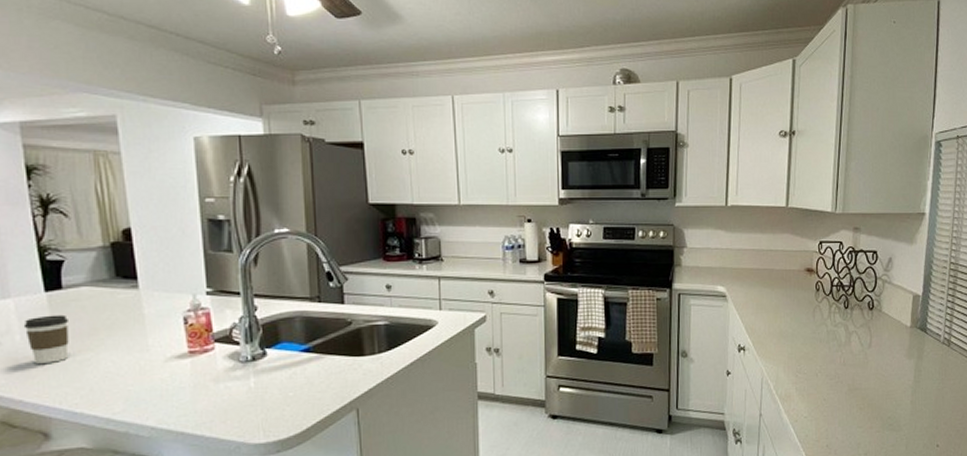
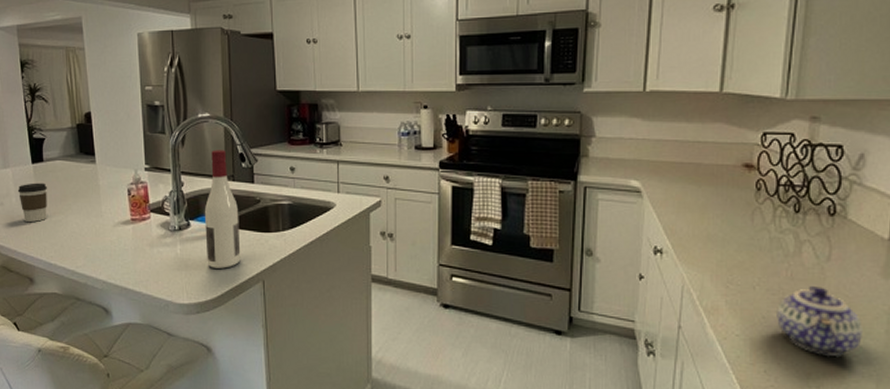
wine bottle: none [284,268,330,400] -> present [204,150,241,269]
teapot: none [834,368,895,428] -> present [777,285,862,358]

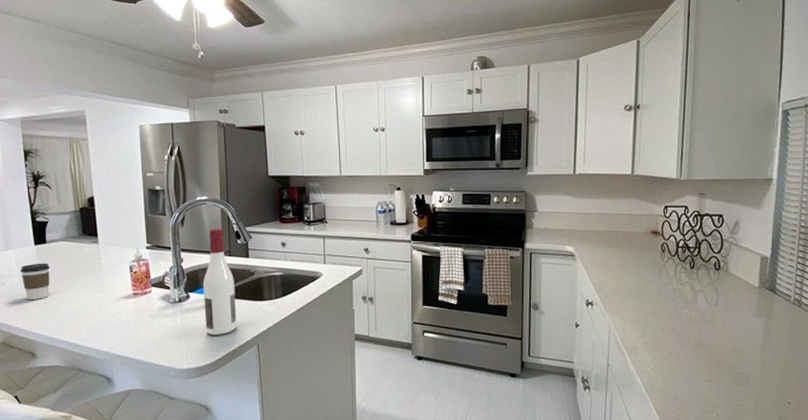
teapot: present [777,285,862,358] -> none [681,325,744,382]

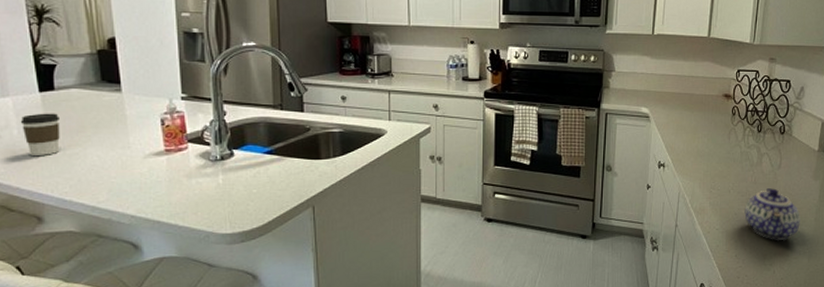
wine bottle: present [202,228,237,335] -> none [249,79,289,197]
teapot: none [681,325,744,382] -> present [744,187,800,241]

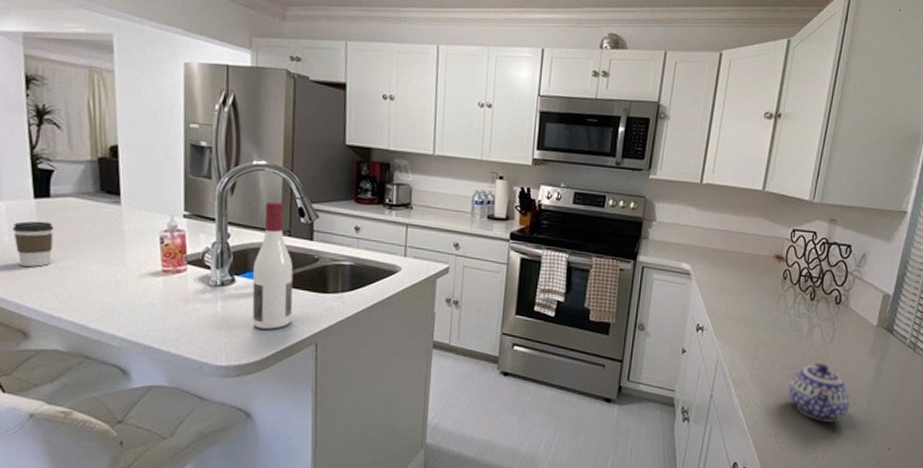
wine bottle: none [249,79,289,197] -> present [252,201,294,329]

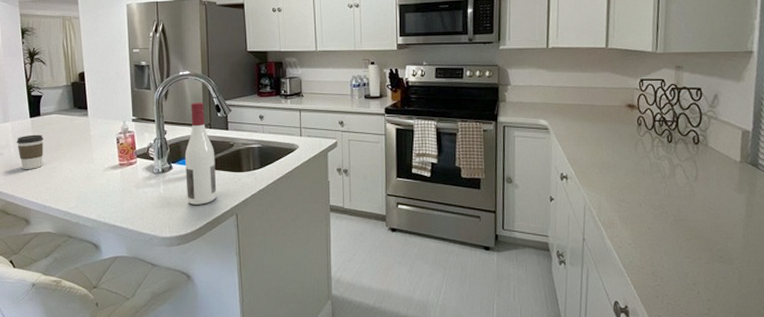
teapot: present [788,362,851,423] -> none [659,200,726,259]

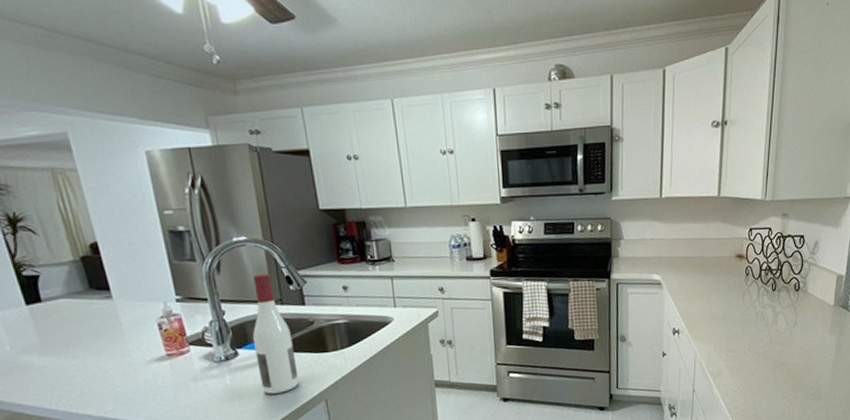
coffee cup: present [16,134,43,169] -> none [11,325,58,371]

